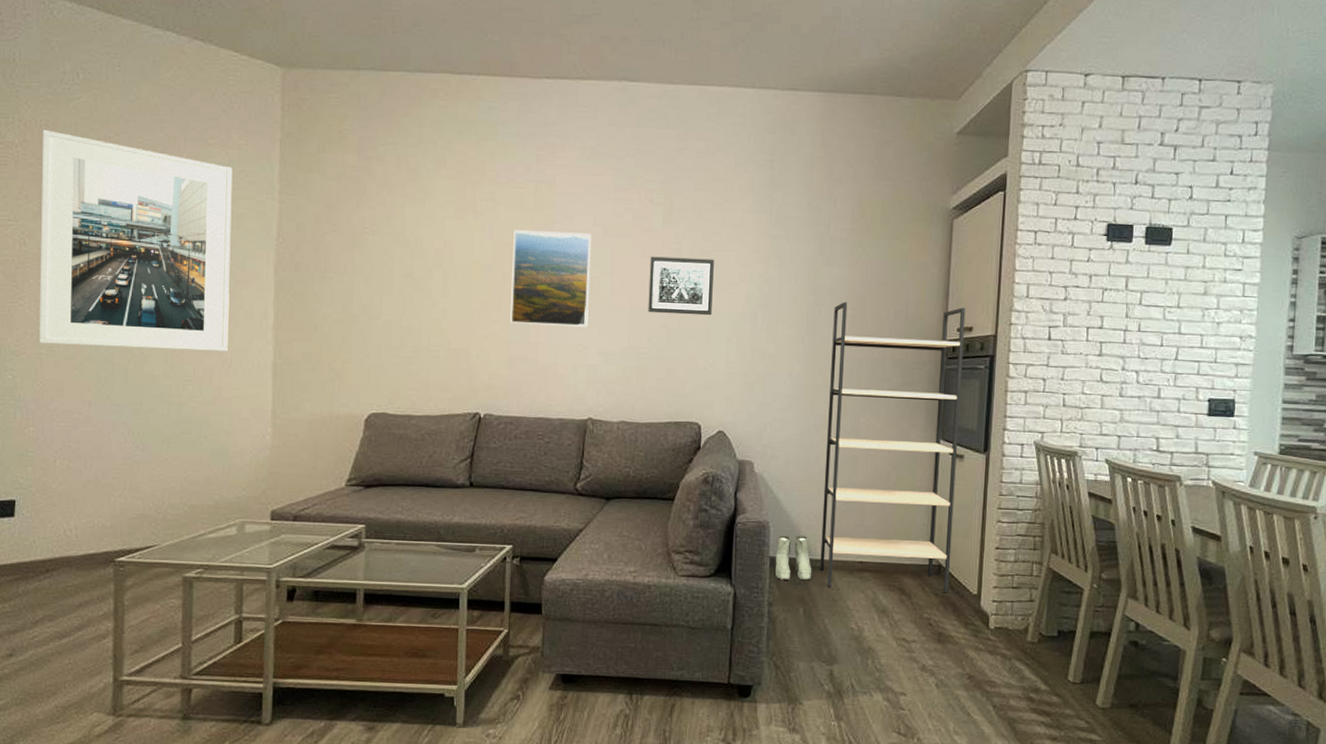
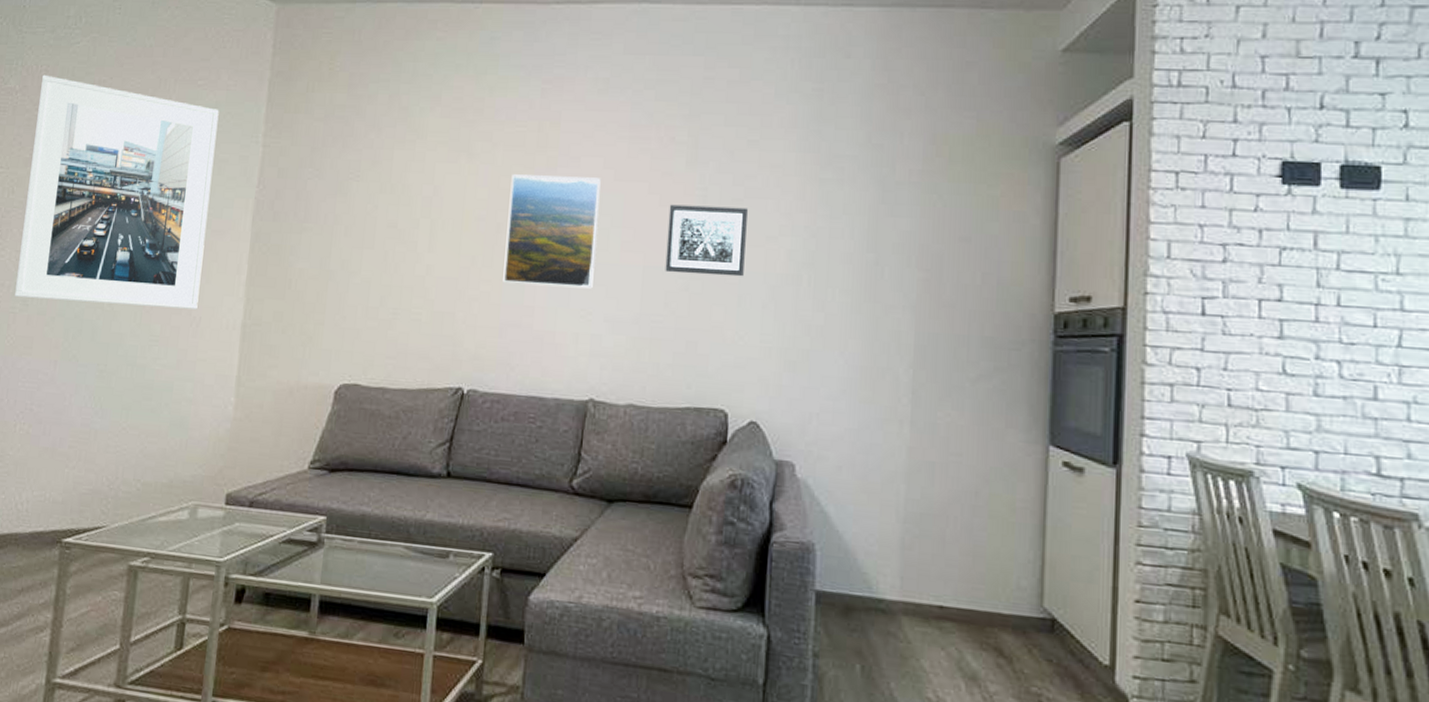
boots: present [775,535,812,580] -> none [822,562,873,626]
shelving unit: present [820,302,966,593] -> none [883,262,1081,660]

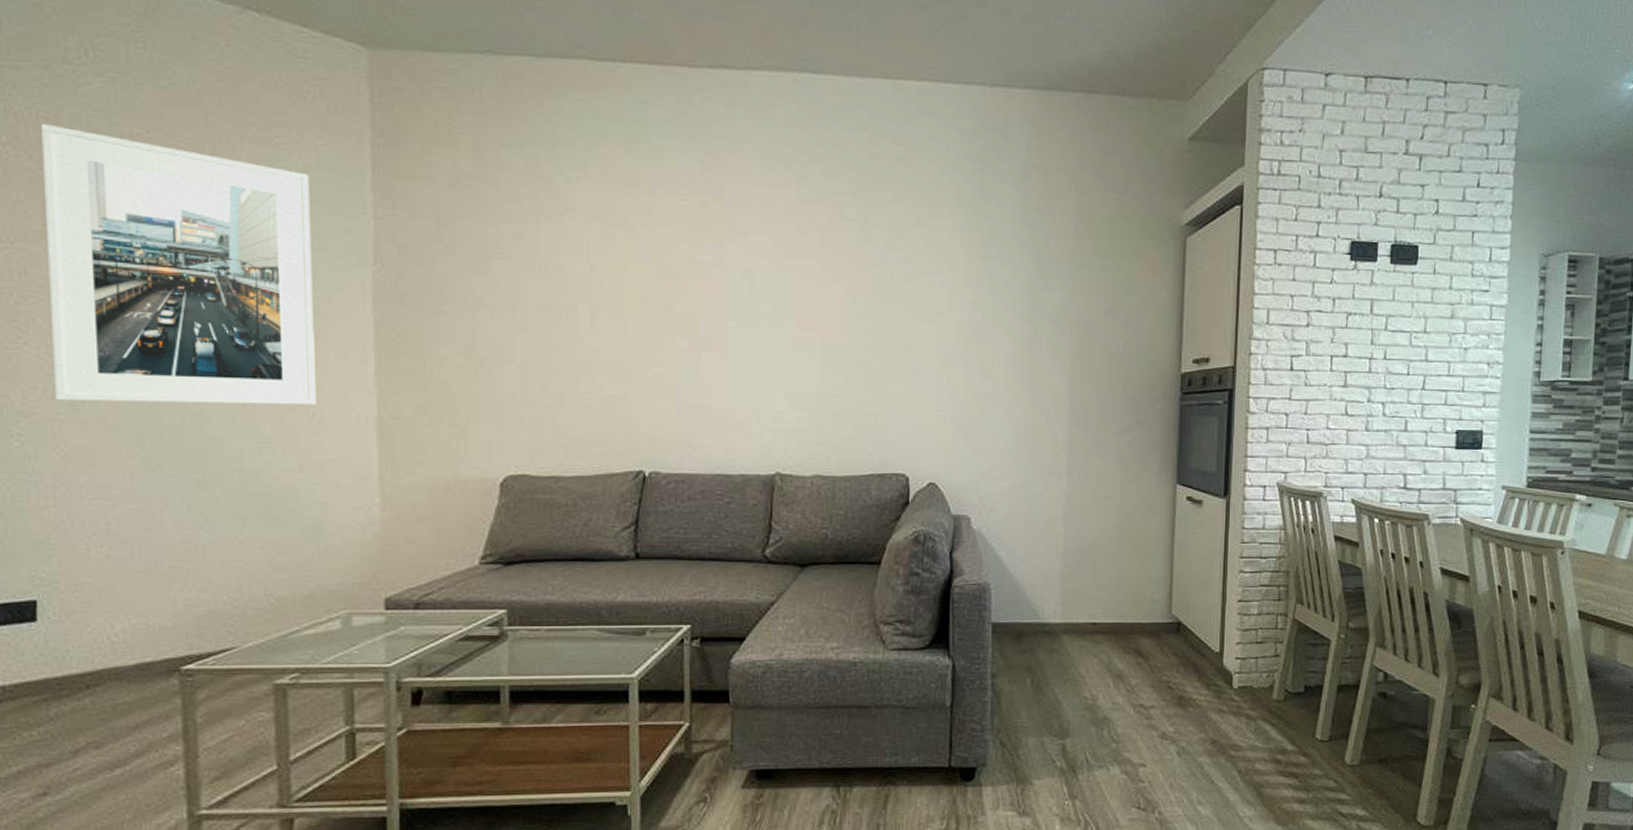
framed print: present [503,174,601,289] -> none [676,251,772,367]
wall art: present [665,204,748,277] -> none [842,281,918,350]

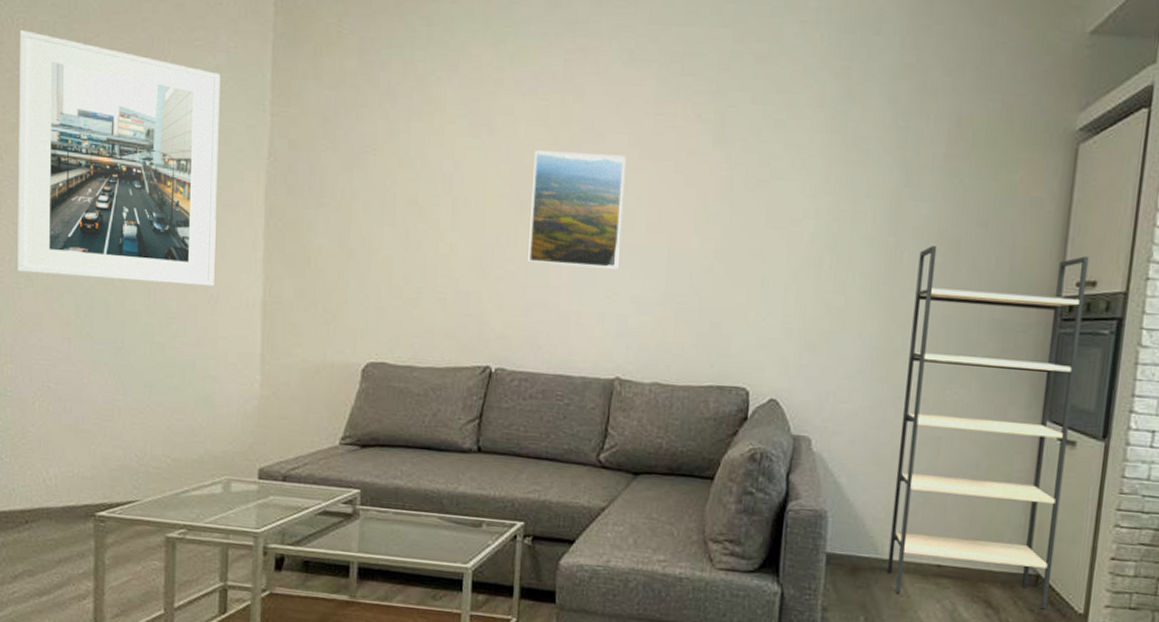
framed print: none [676,251,772,367] -> present [528,150,626,269]
shelving unit: none [1048,332,1202,653] -> present [887,246,1089,610]

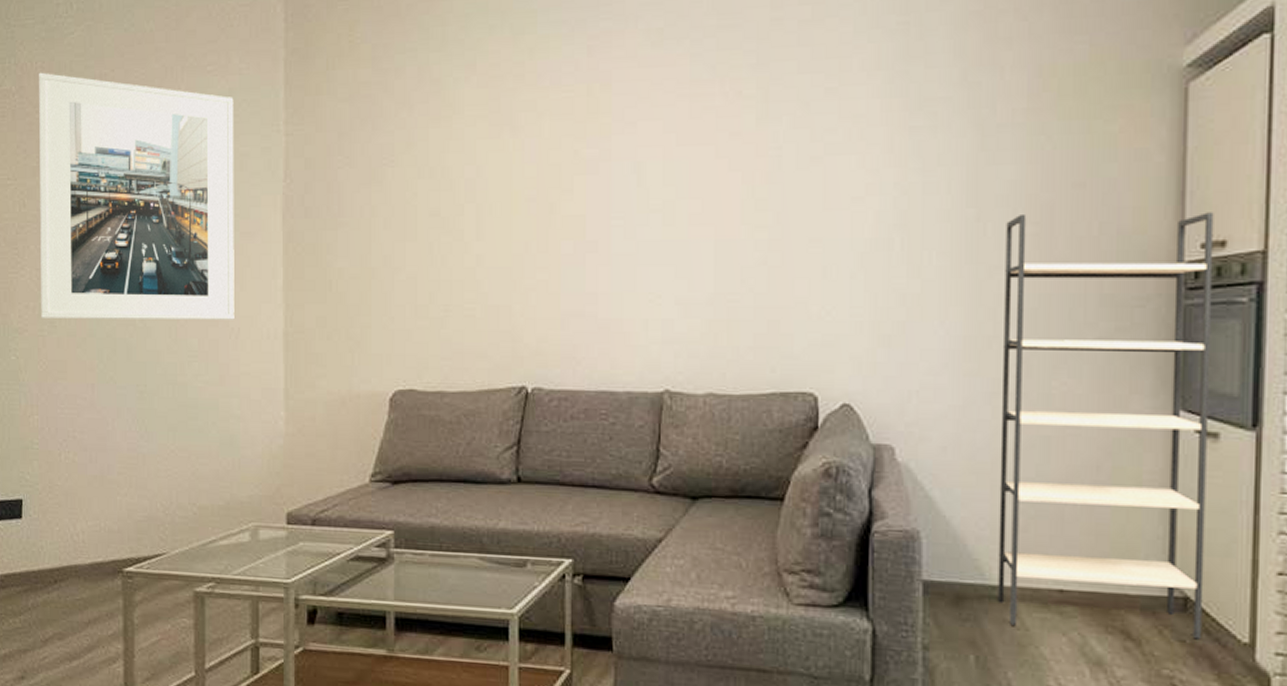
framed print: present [528,150,626,269] -> none [561,144,661,270]

